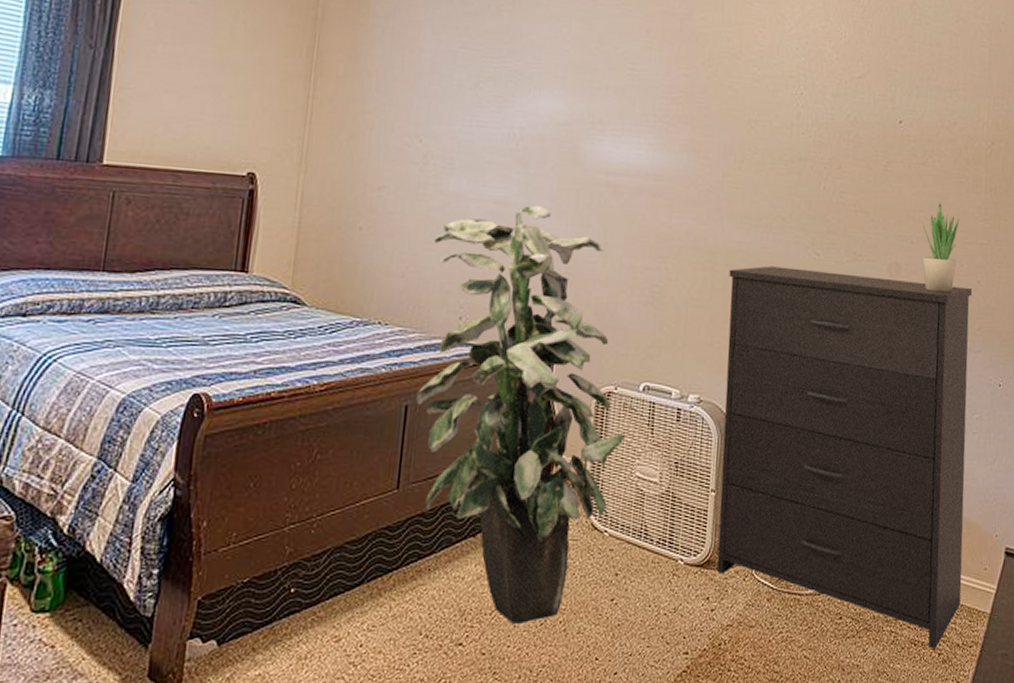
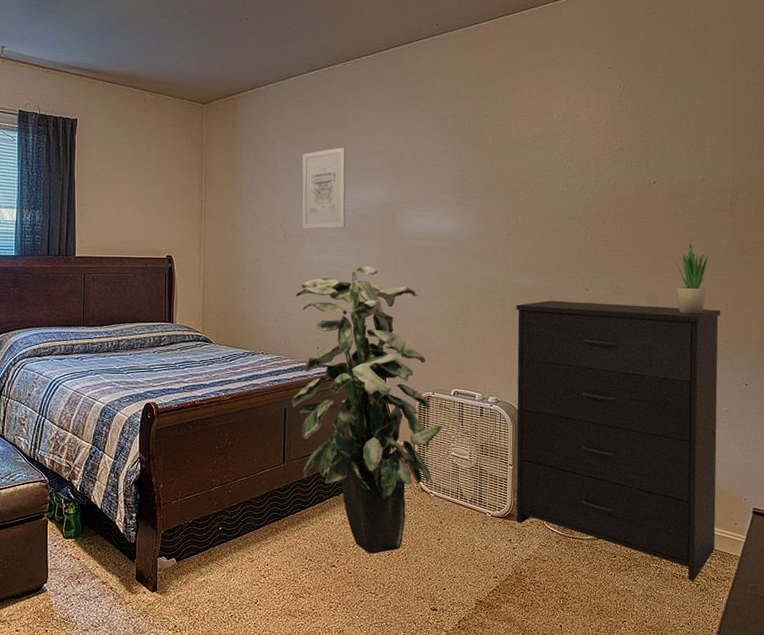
wall art: none [451,39,519,151] -> present [302,146,346,230]

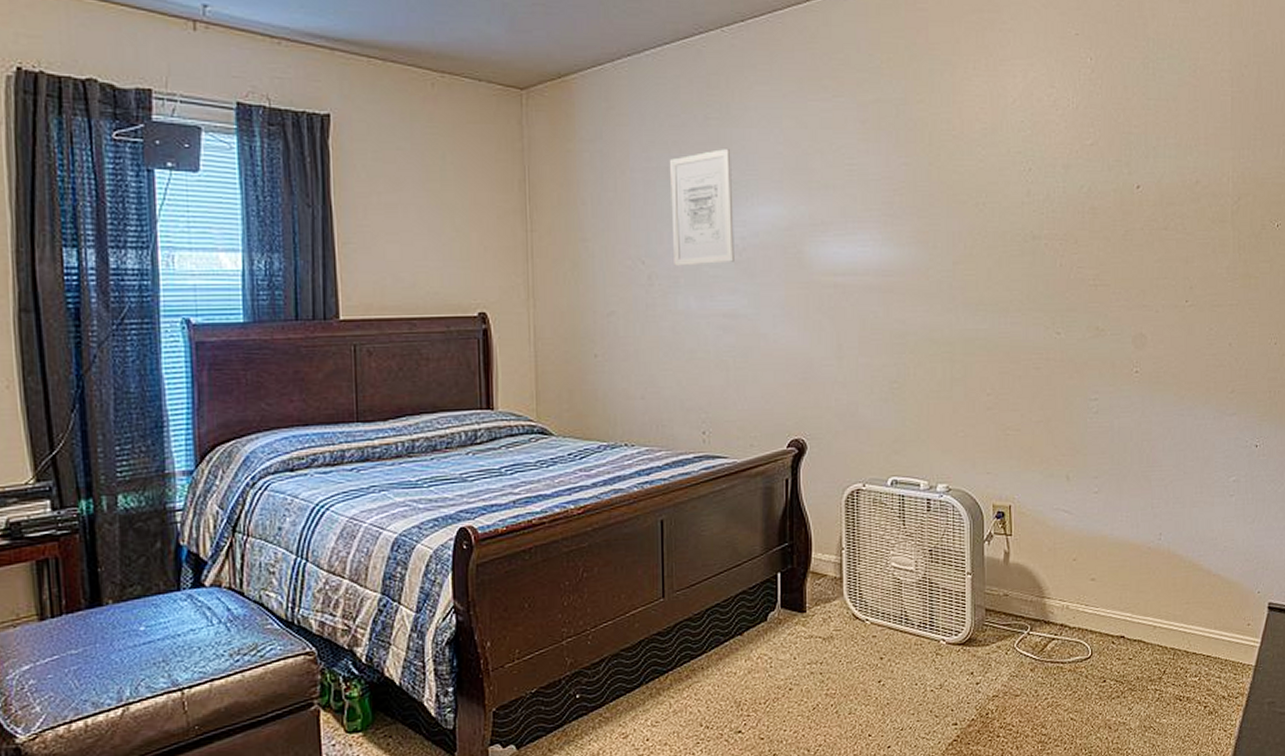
indoor plant: present [291,265,443,554] -> none [669,314,879,710]
dresser: present [516,300,720,581] -> none [968,349,1225,703]
potted plant: present [675,244,709,314] -> none [1167,267,1207,359]

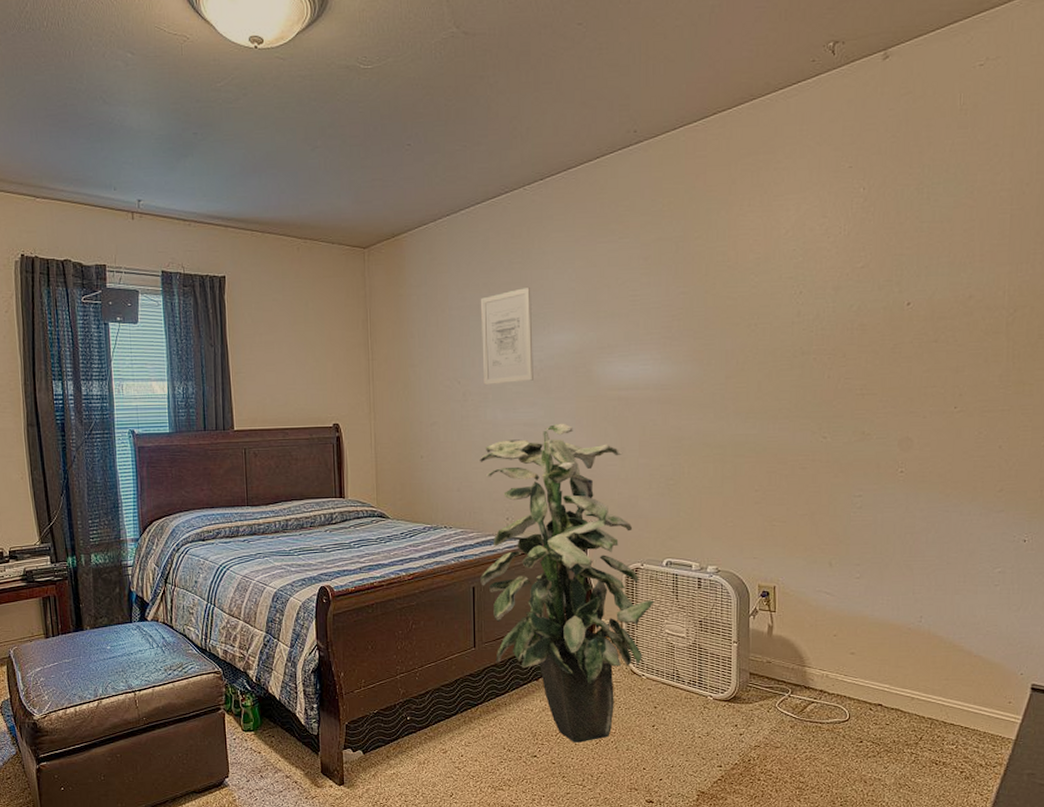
indoor plant: none [669,314,879,710] -> present [480,423,655,743]

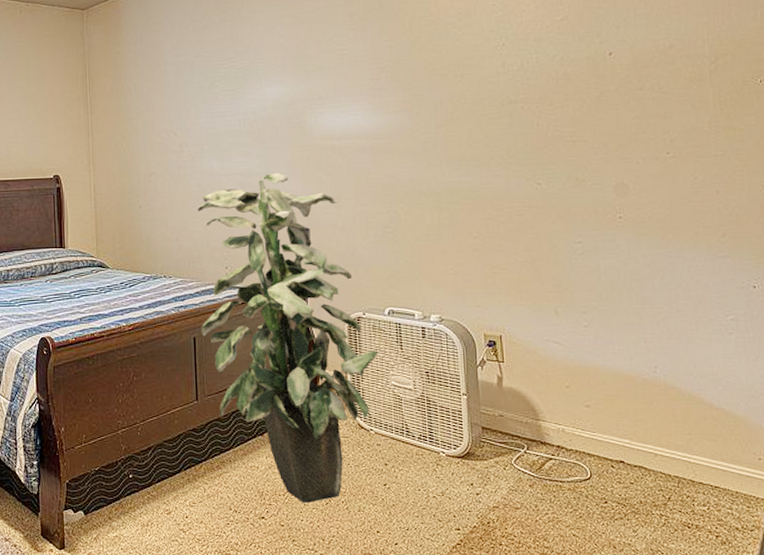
wall art: present [480,286,533,386] -> none [193,43,248,137]

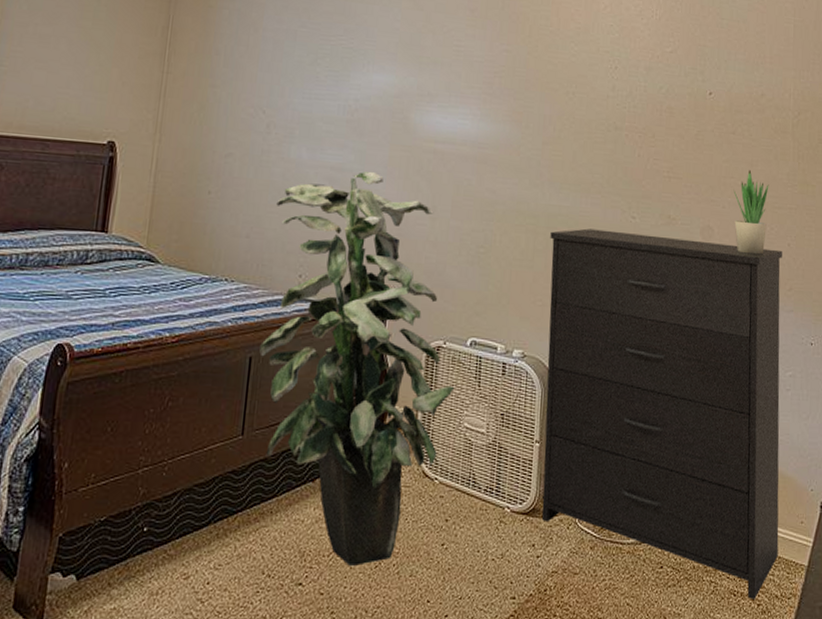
dresser: none [454,198,735,531] -> present [541,228,782,599]
potted plant: none [647,122,690,206] -> present [733,169,769,255]

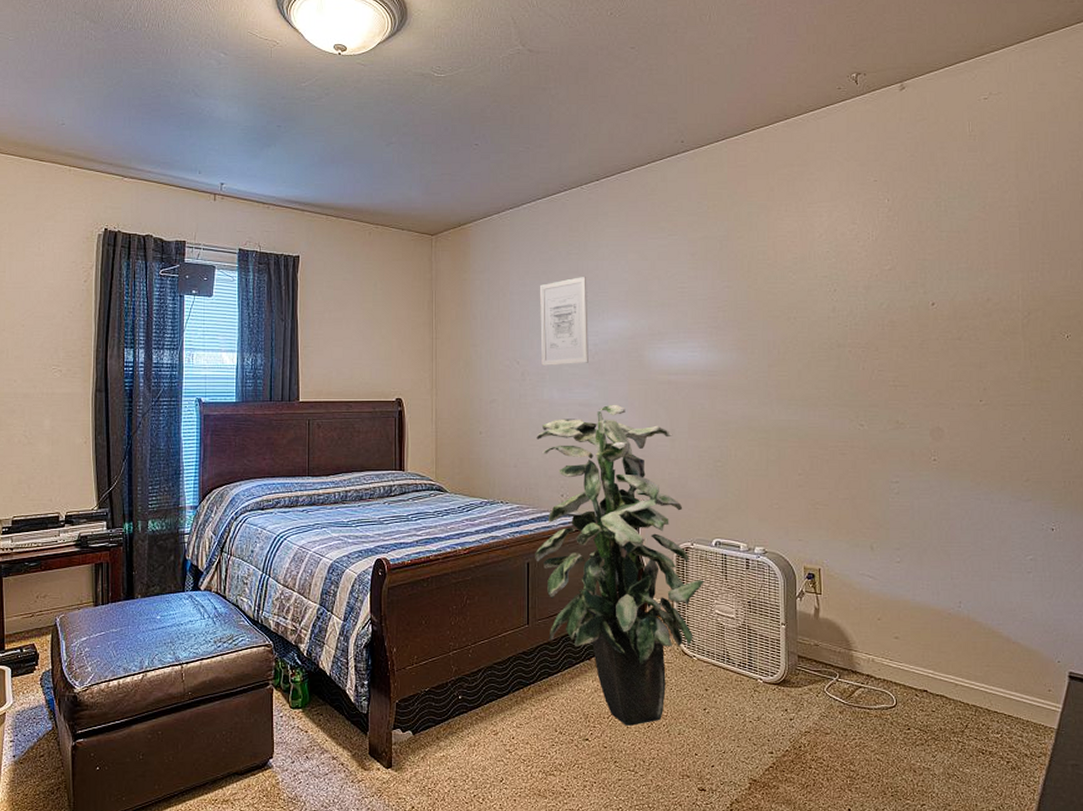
wall art: none [291,19,354,121] -> present [539,276,588,367]
dresser: present [541,228,782,599] -> none [782,438,1026,757]
potted plant: present [733,169,769,255] -> none [962,371,1000,450]

